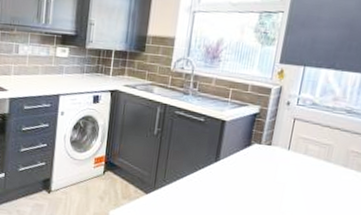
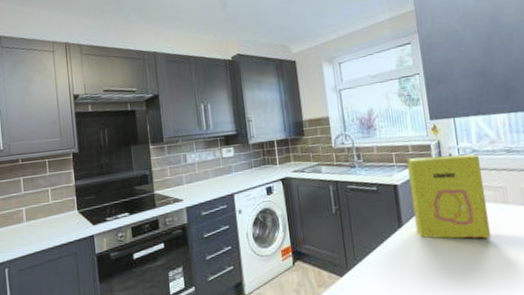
cereal box: none [231,97,317,190] -> present [406,153,492,239]

